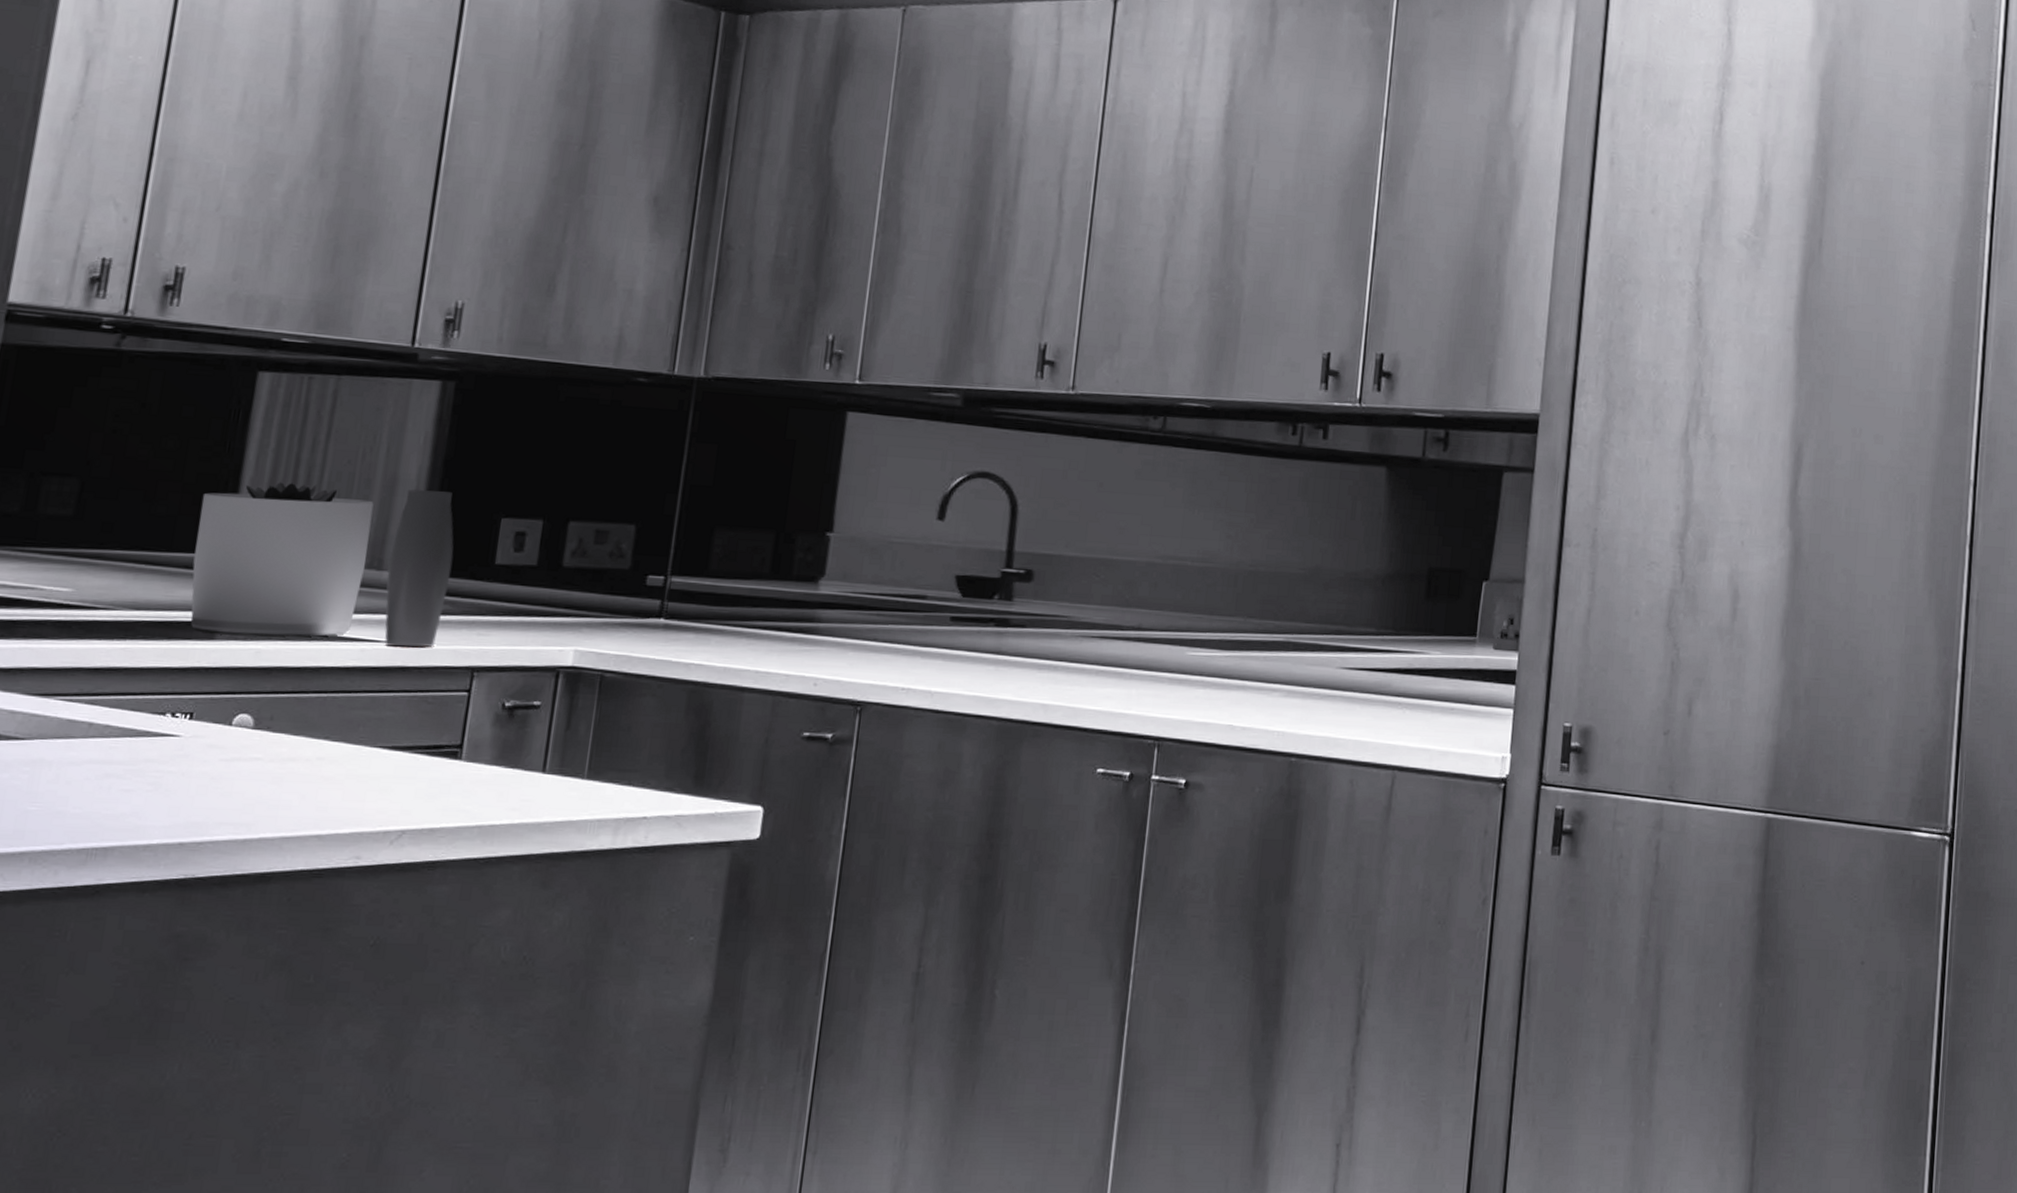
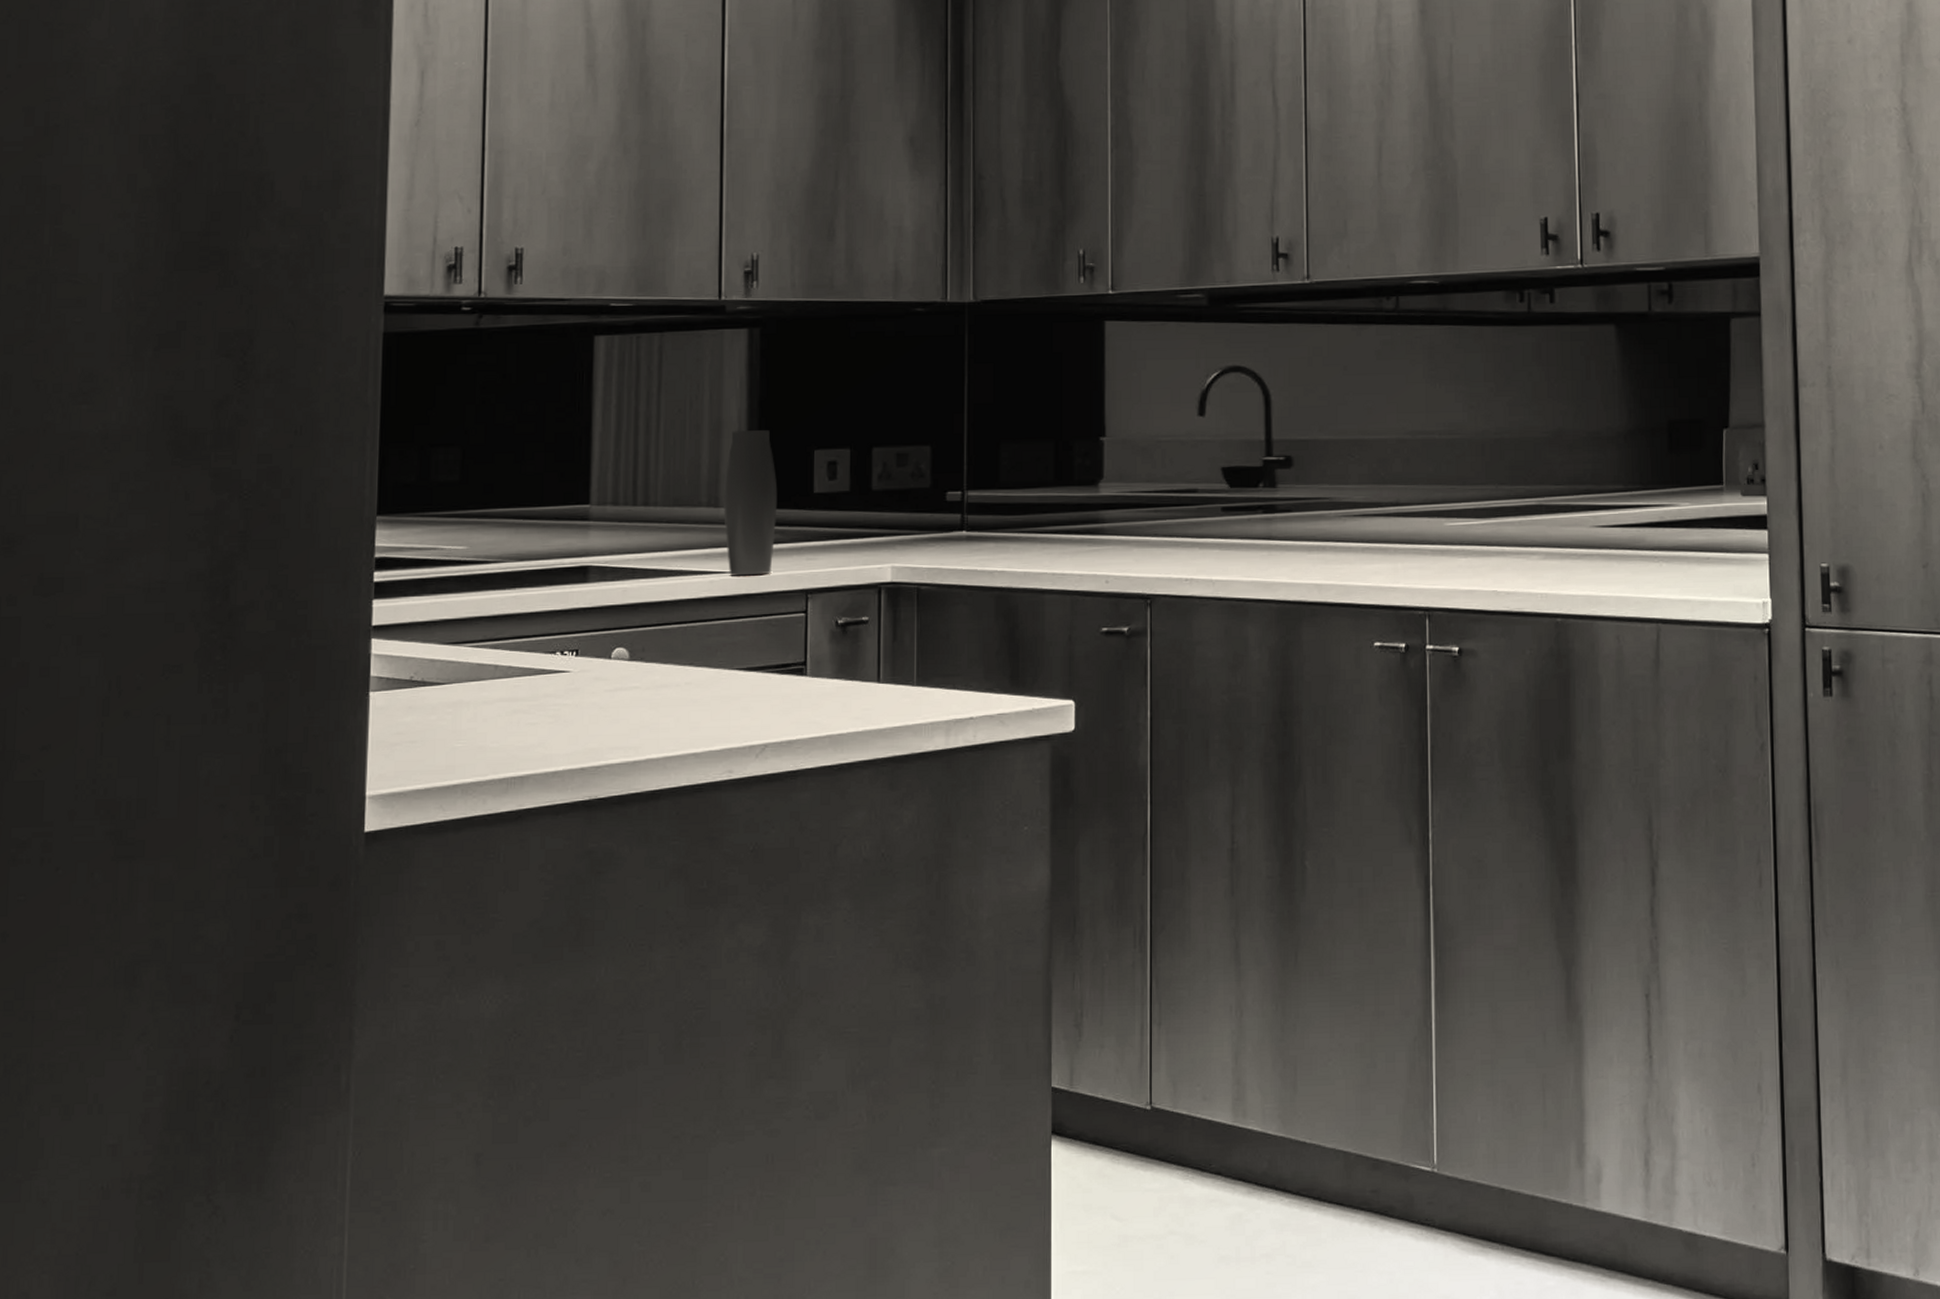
planter: present [190,482,374,637] -> none [562,434,705,577]

